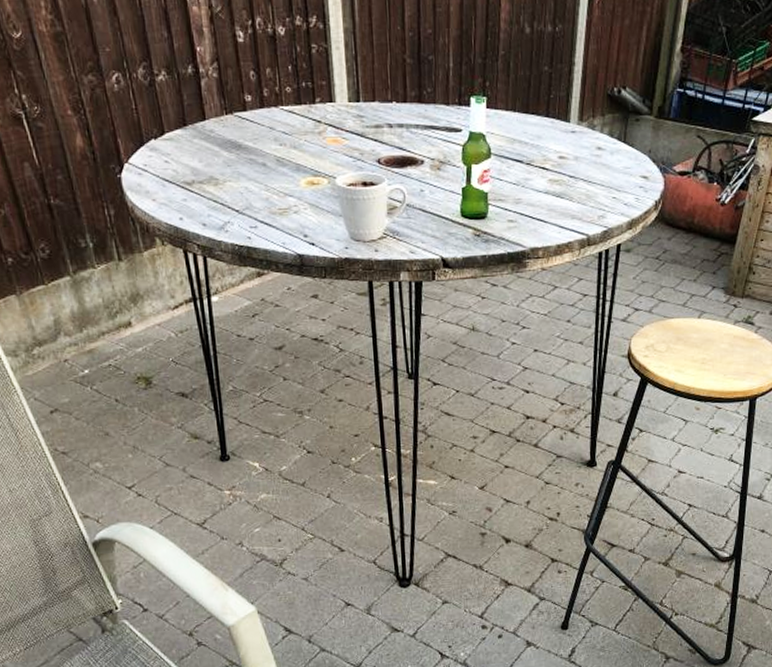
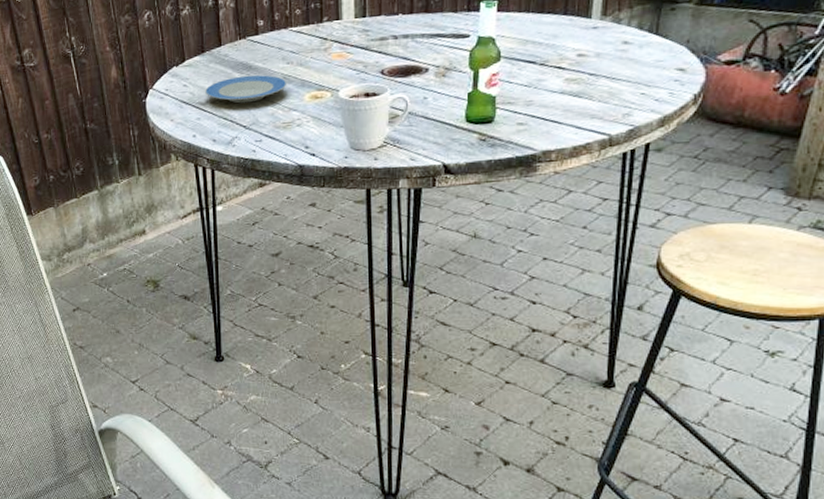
plate: none [190,155,281,186] -> present [205,75,287,104]

